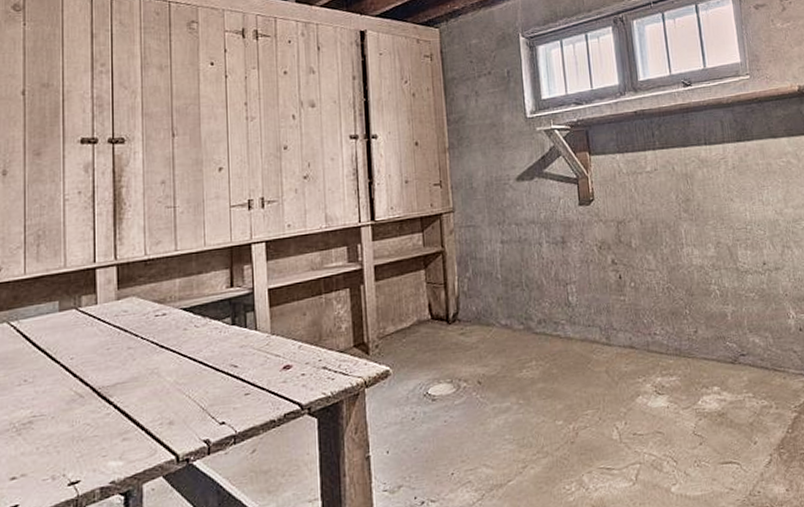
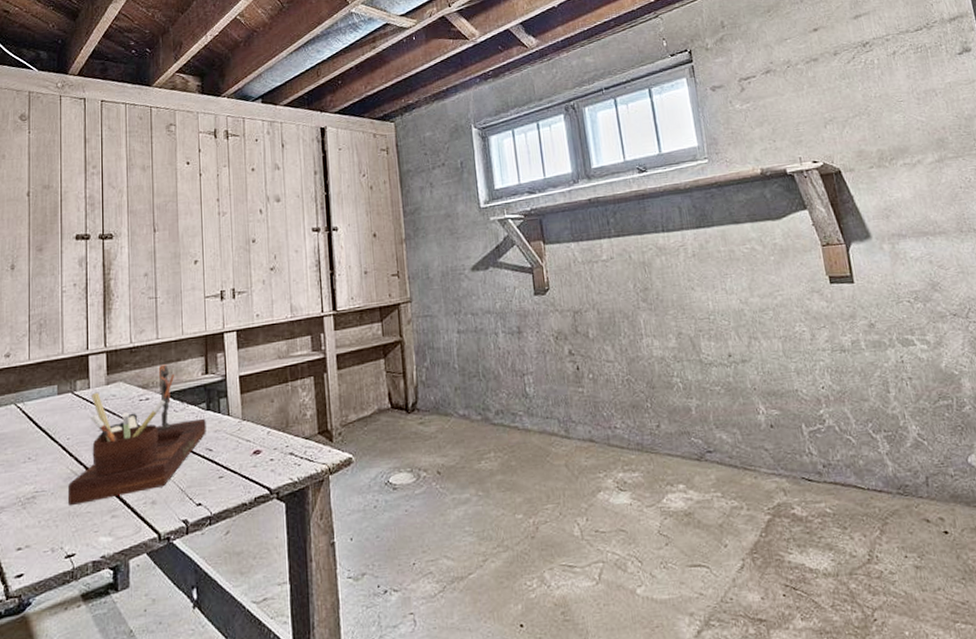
desk organizer: none [70,277,231,431] -> present [67,364,206,506]

